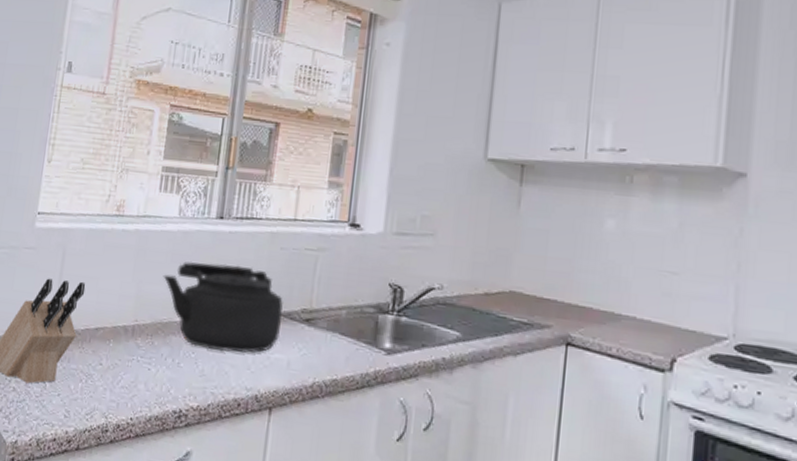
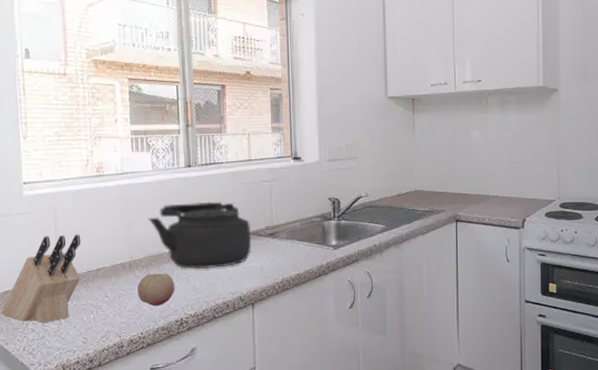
fruit: none [135,344,181,388] -> present [137,273,175,307]

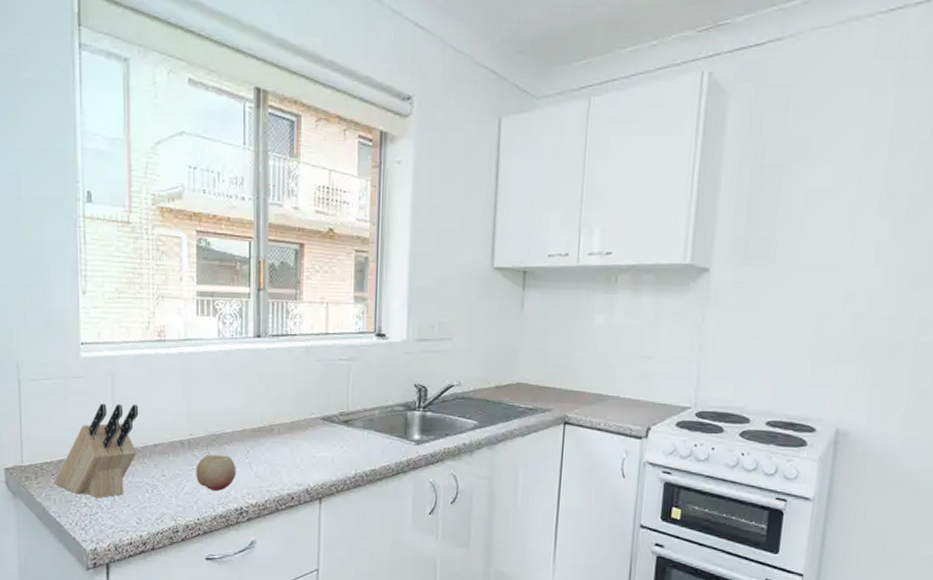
kettle: present [148,201,251,270] -> none [210,377,323,455]

